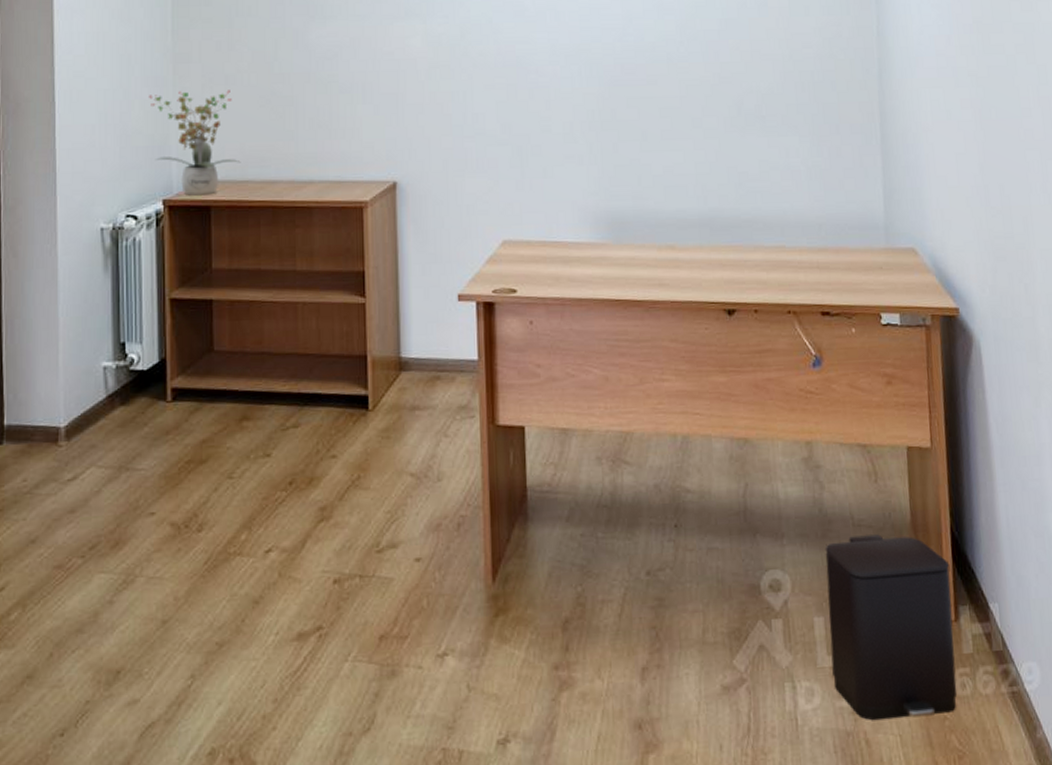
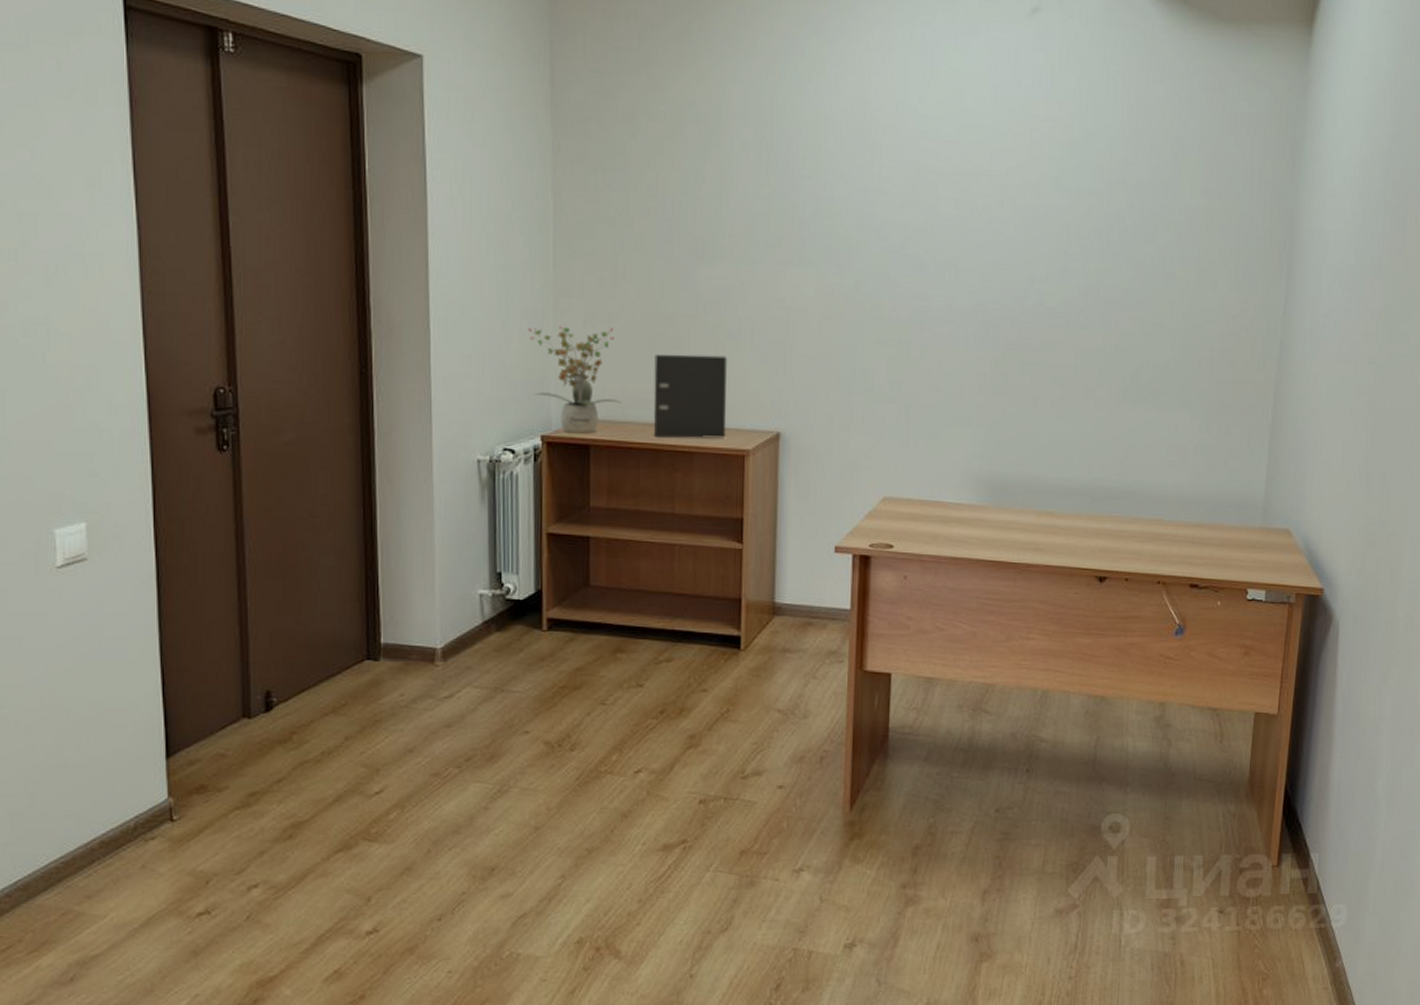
binder: none [271,110,342,194] -> present [653,354,727,438]
pedal bin: present [825,534,957,720] -> none [1158,788,1279,945]

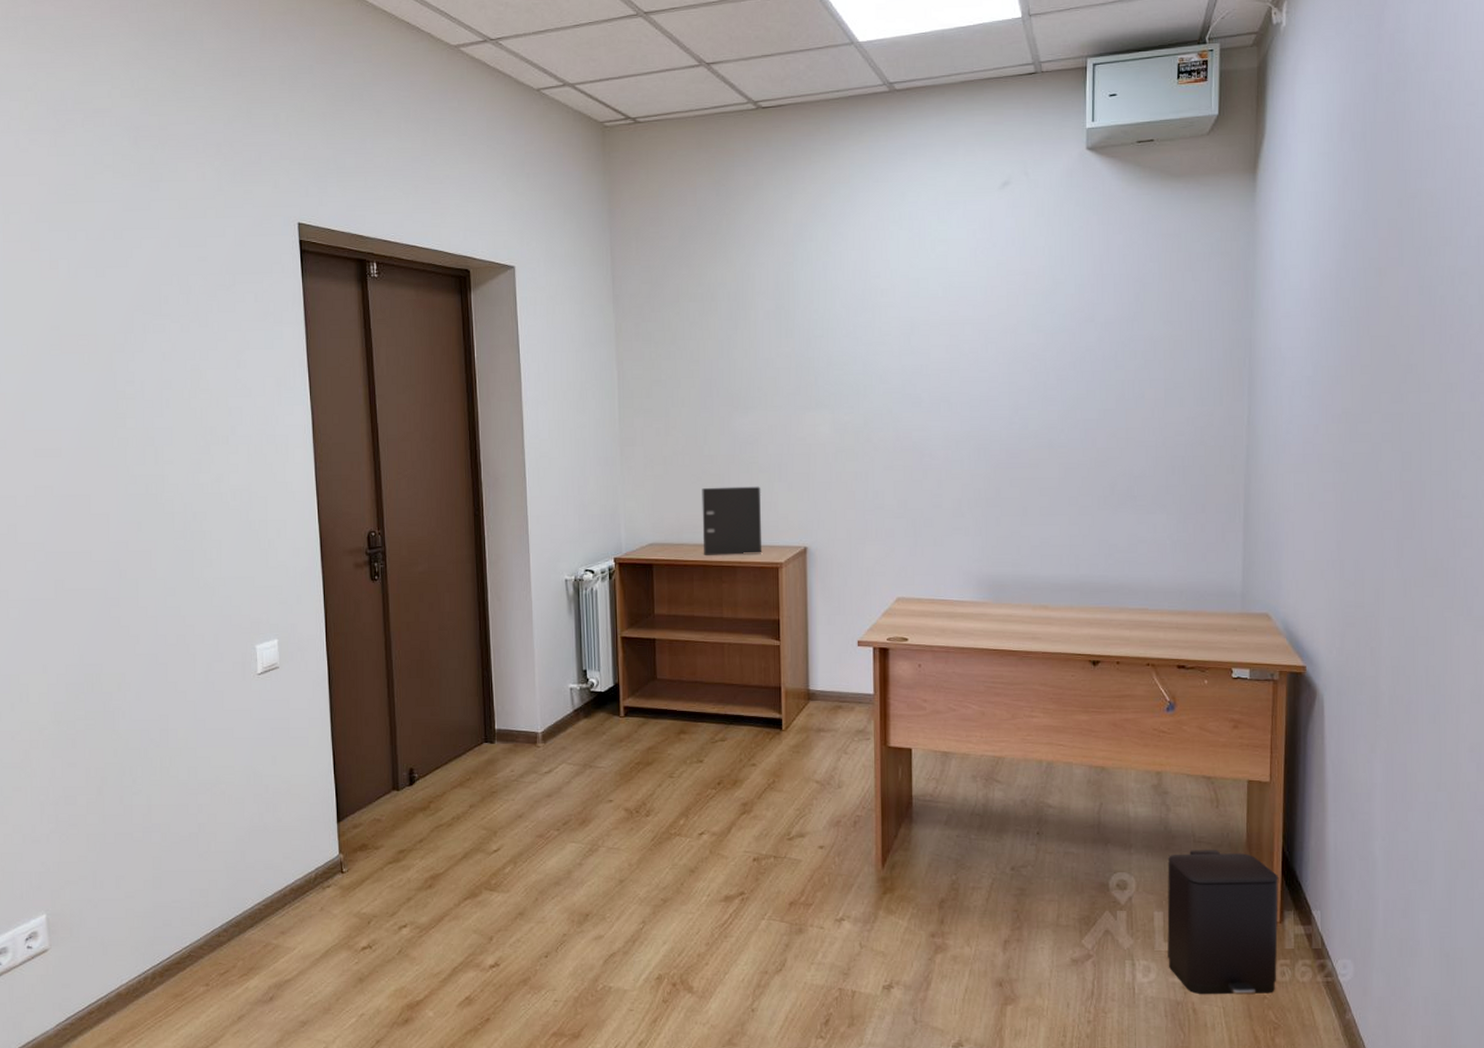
potted plant: present [528,326,622,434] -> none [601,469,677,555]
pedal bin: none [1158,788,1279,945] -> present [1167,850,1278,995]

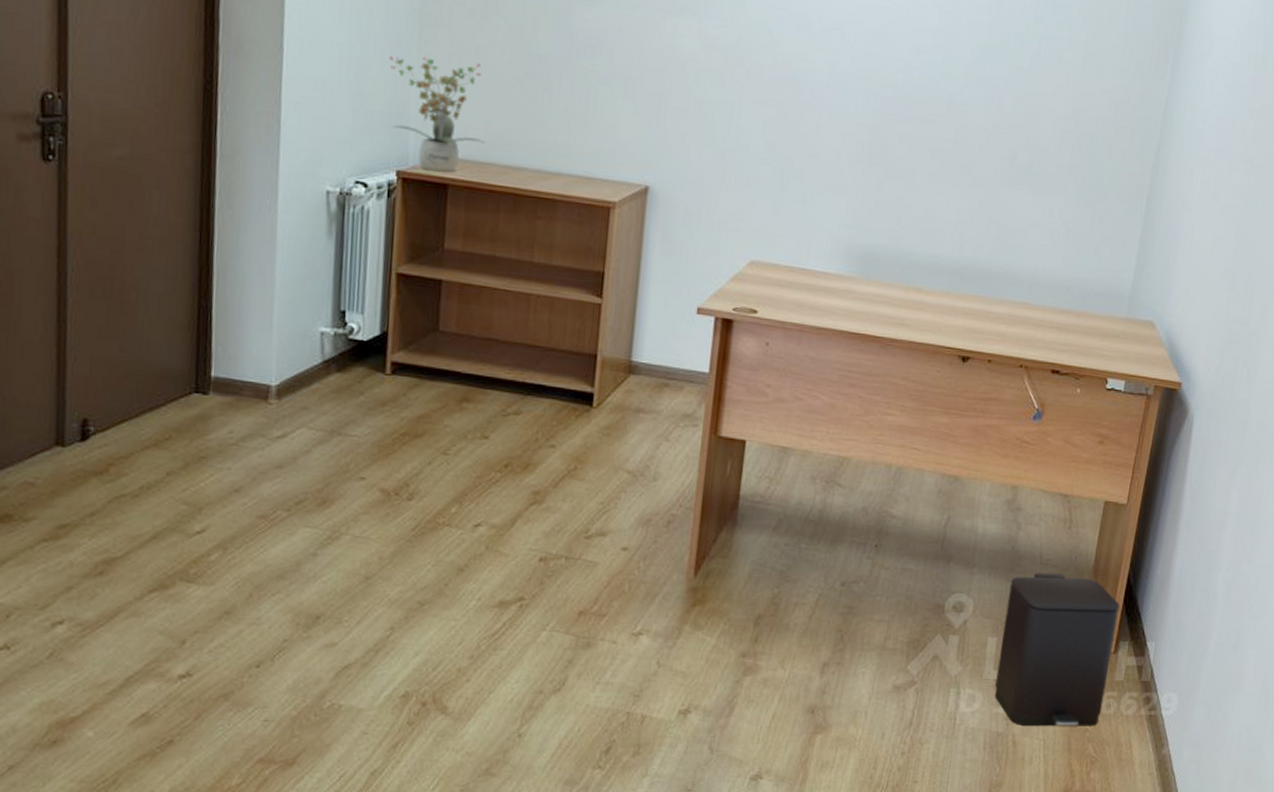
potted plant: none [601,469,677,555] -> present [389,56,485,173]
binder: present [702,486,761,555] -> none [517,95,598,187]

